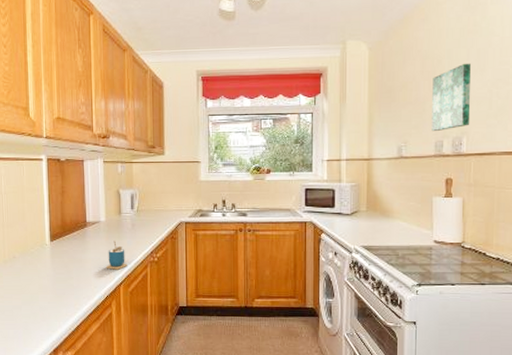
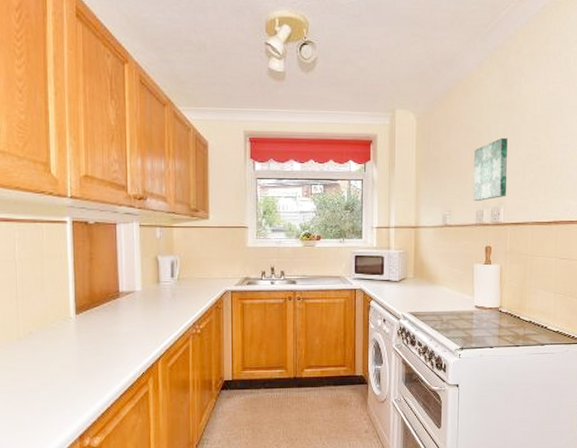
cup: present [106,241,128,270] -> none [142,312,167,344]

